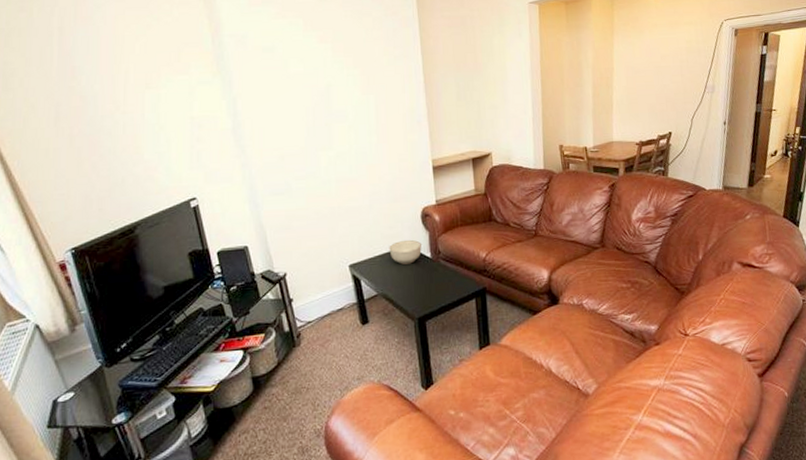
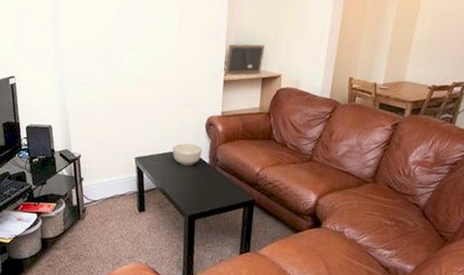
picture frame: none [432,125,470,161] -> present [225,44,265,75]

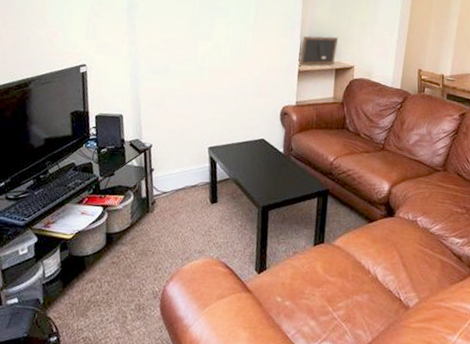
bowl: present [172,143,202,166] -> none [246,133,277,156]

